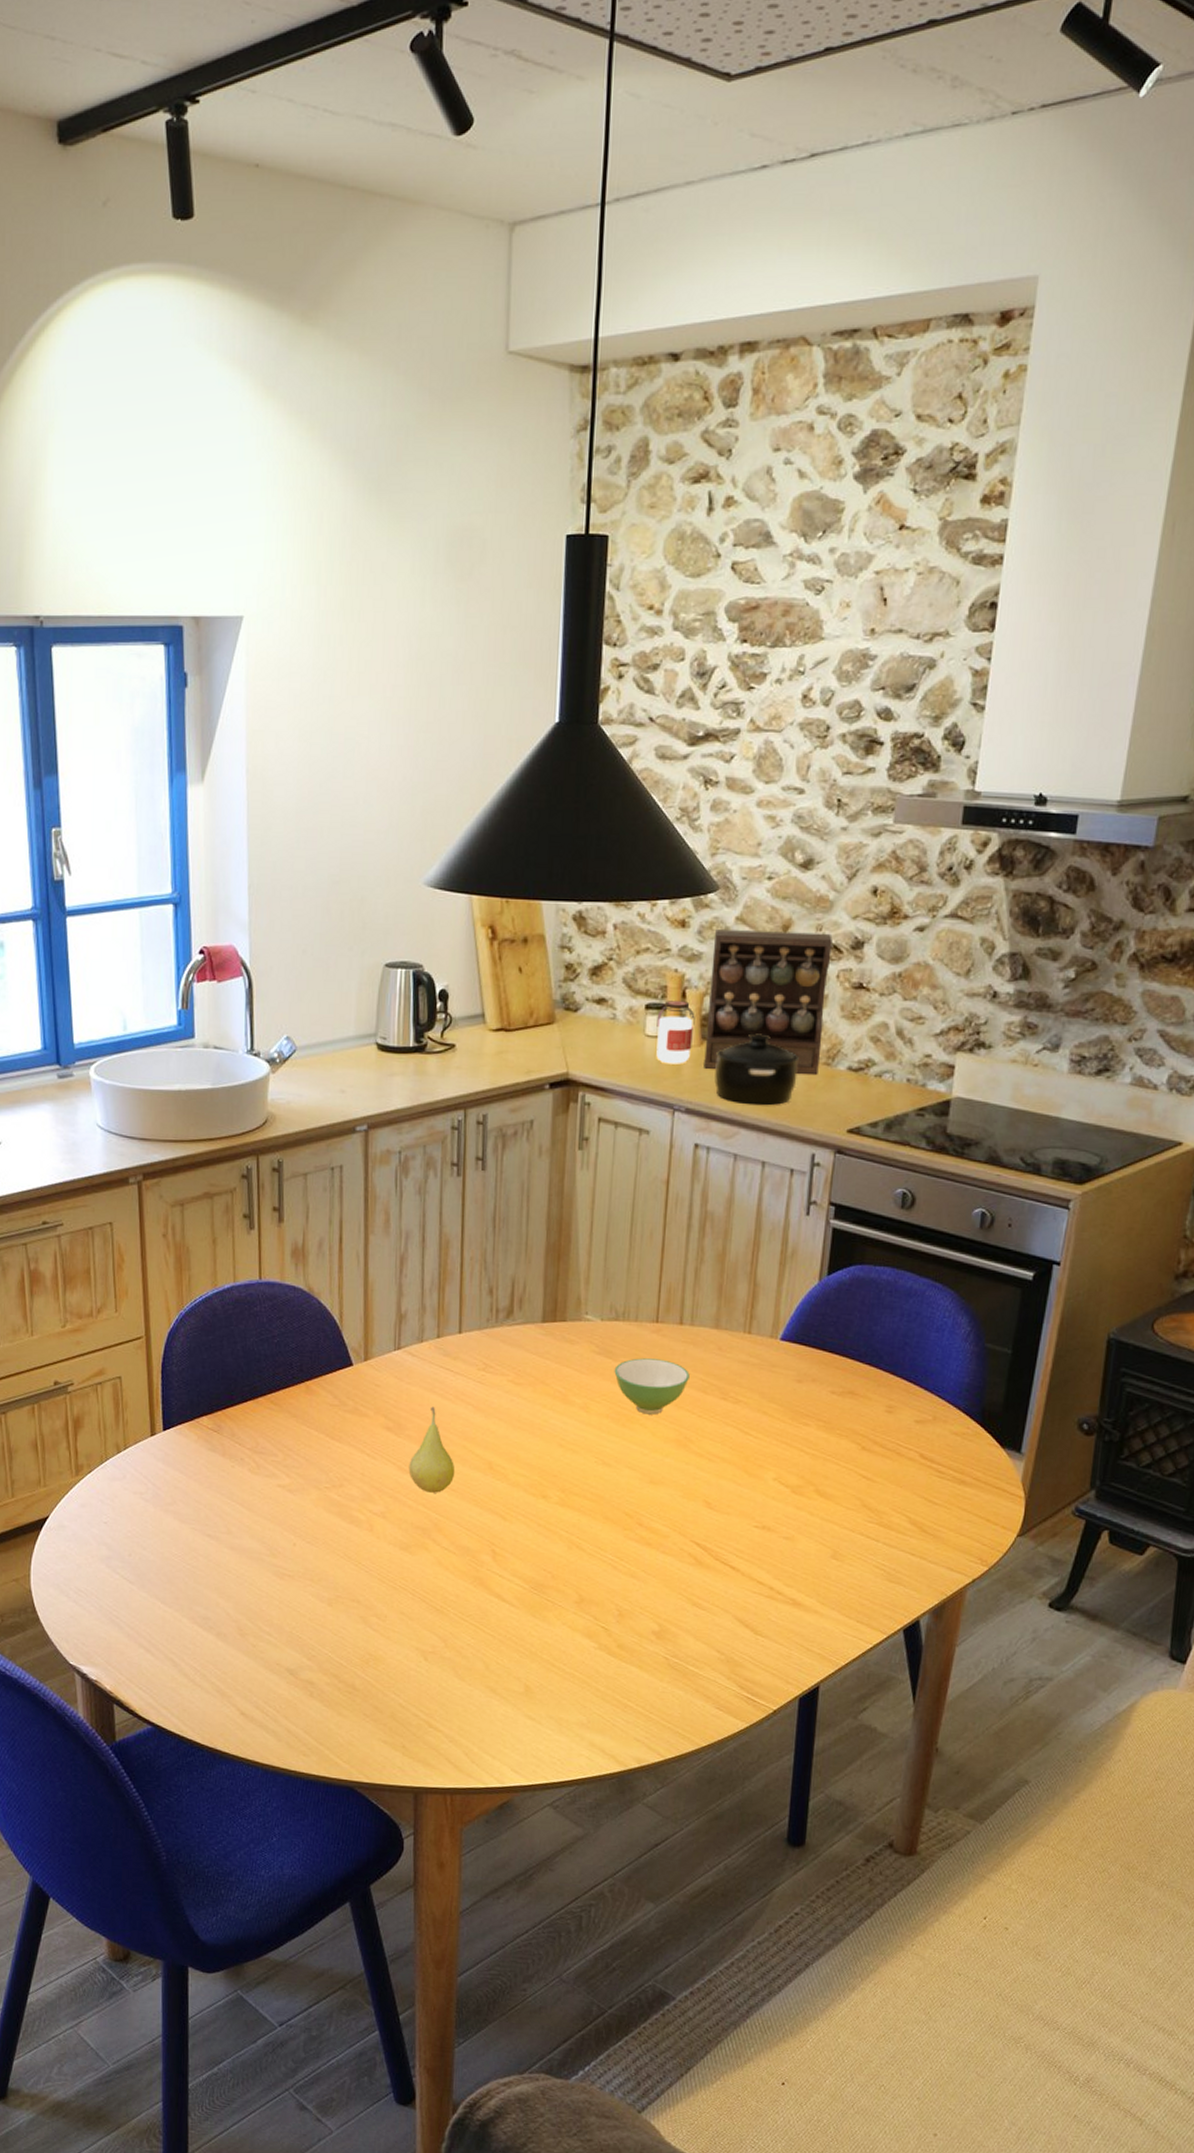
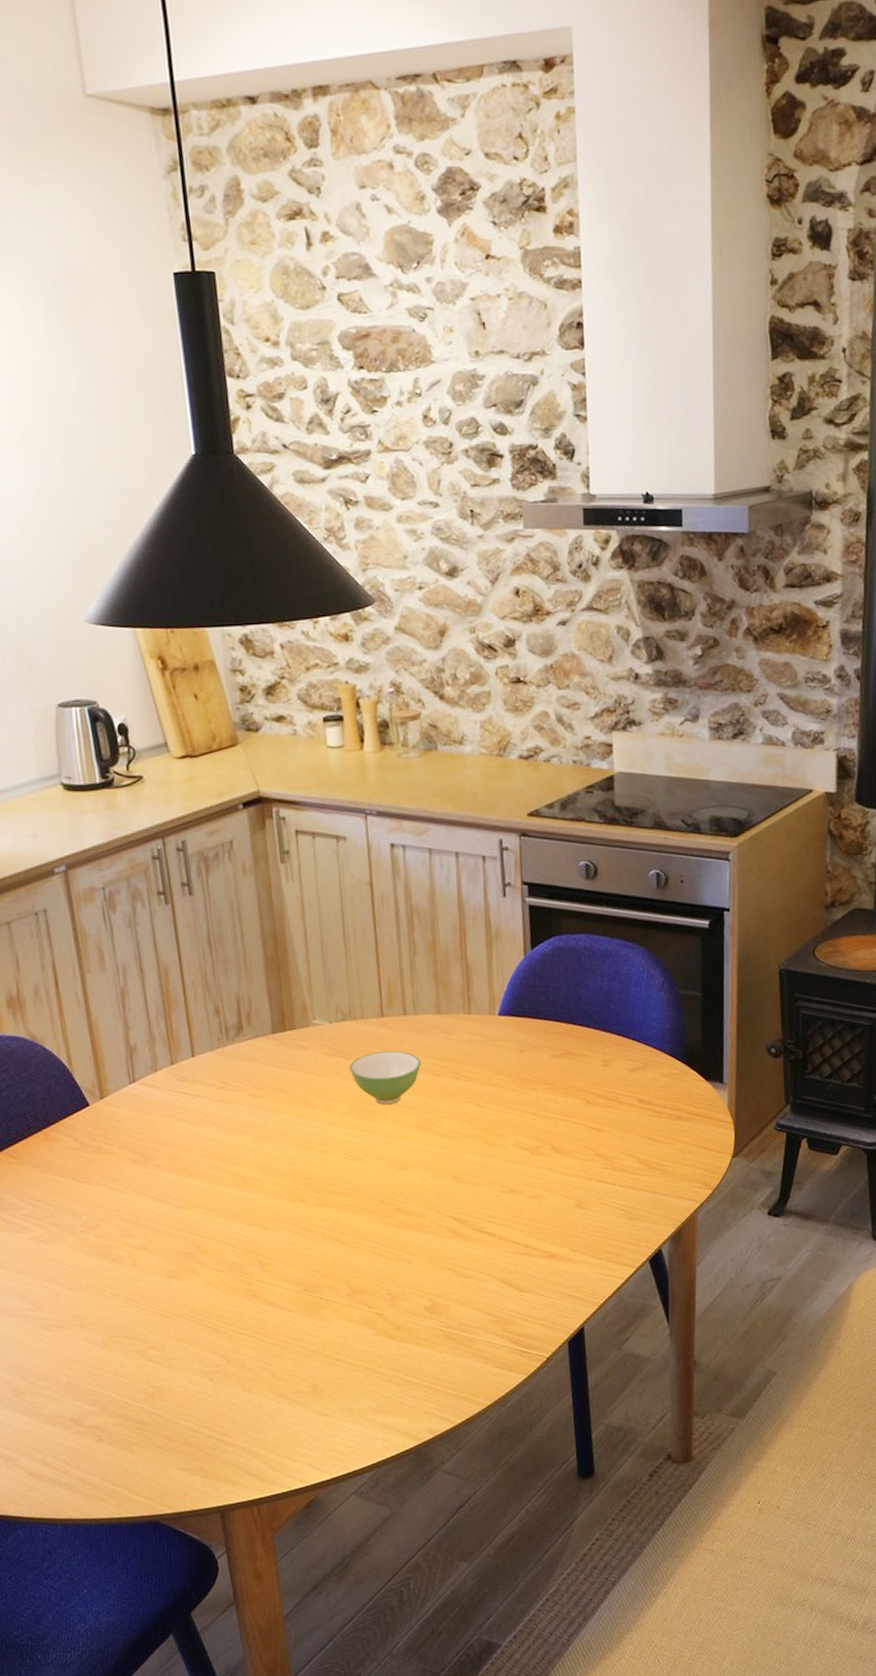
fruit: present [408,1406,455,1493] -> none [162,1132,211,1217]
jar: present [656,1001,695,1064] -> none [336,711,373,772]
spice rack: present [704,930,833,1076] -> none [378,634,493,773]
saucepan: present [714,1033,799,1106] -> none [397,733,475,802]

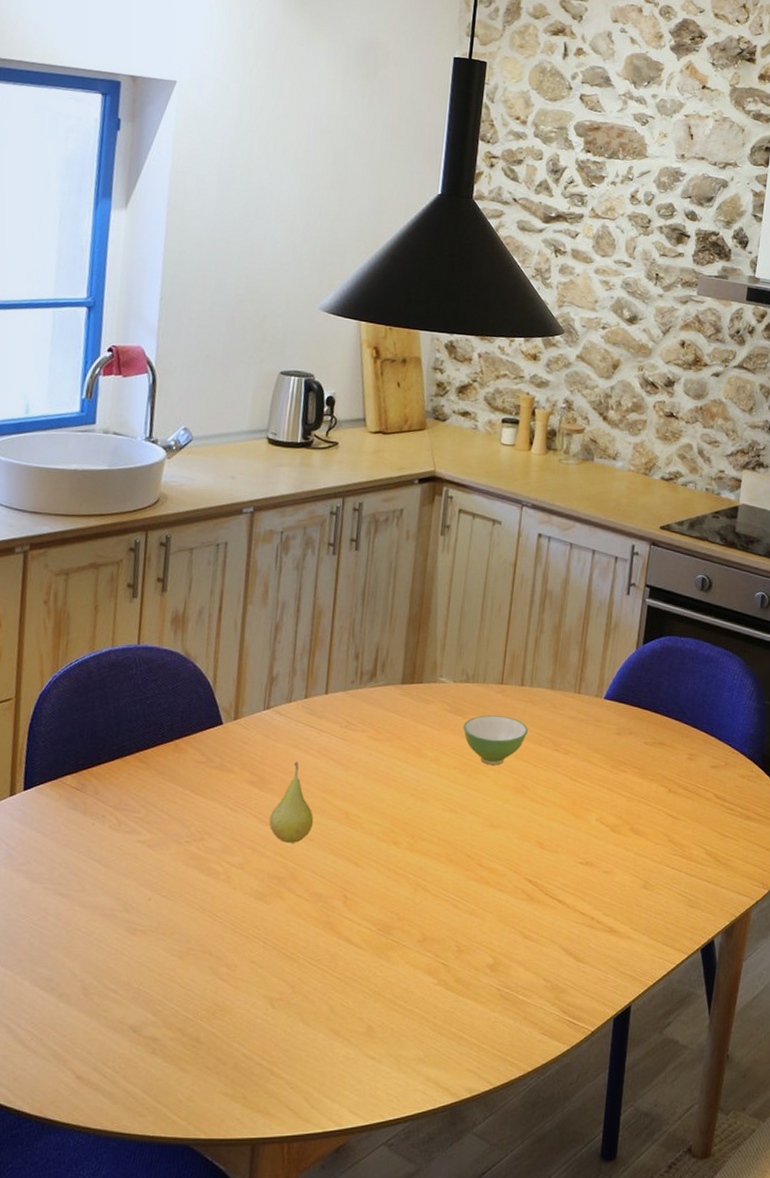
fruit: none [162,1132,211,1217] -> present [269,762,314,843]

